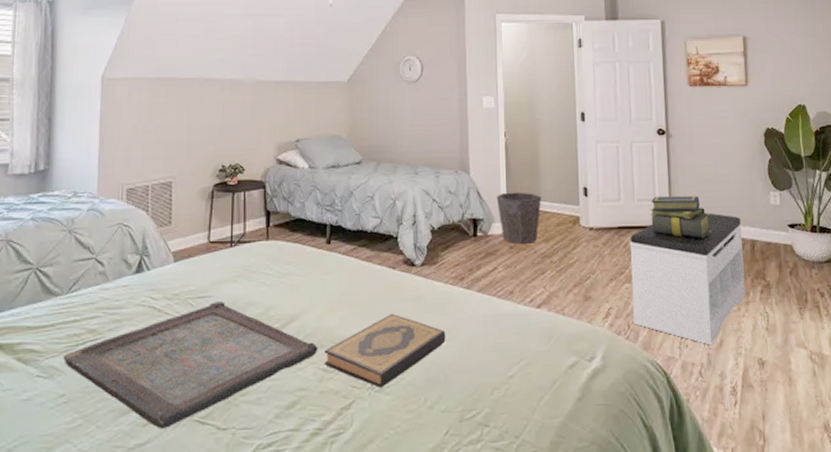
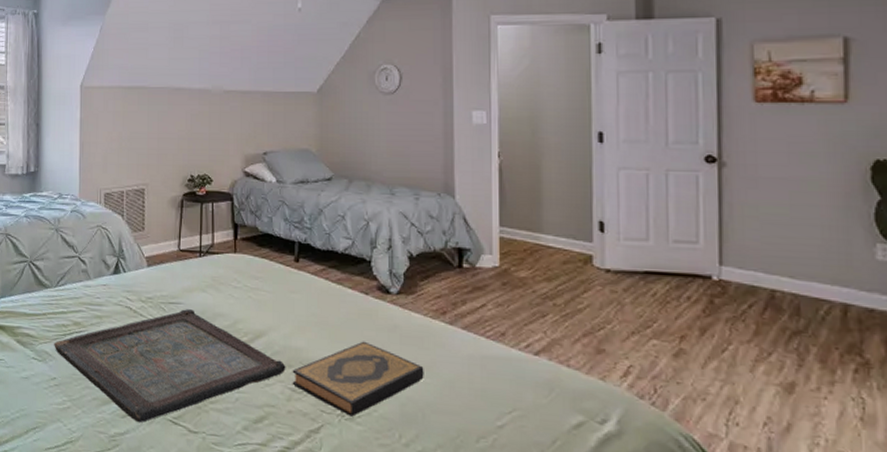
waste bin: present [496,192,541,244] -> none [486,221,543,282]
bench: present [629,213,746,346] -> none [660,264,830,429]
stack of books: present [649,195,711,238] -> none [689,238,781,295]

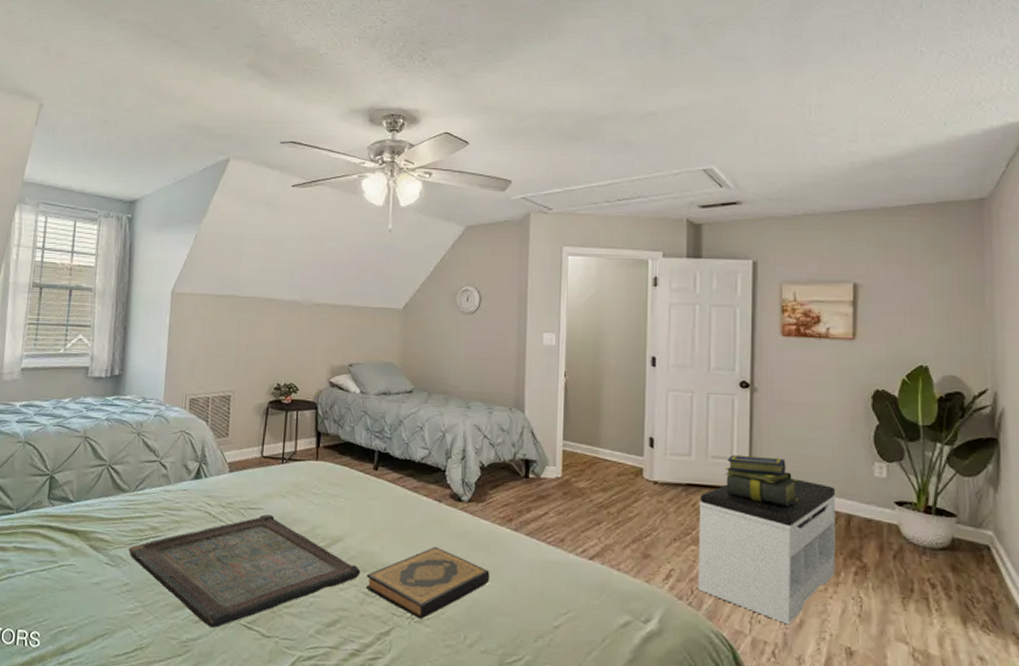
bench: none [660,264,830,429] -> present [698,479,836,625]
stack of books: none [689,238,781,295] -> present [724,454,798,506]

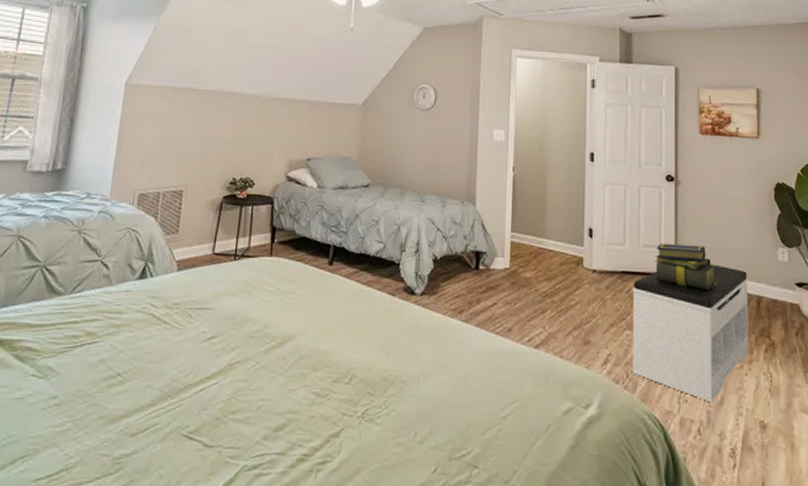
serving tray: present [129,514,361,628] -> none [60,314,312,440]
hardback book: present [365,546,490,619] -> none [316,341,441,418]

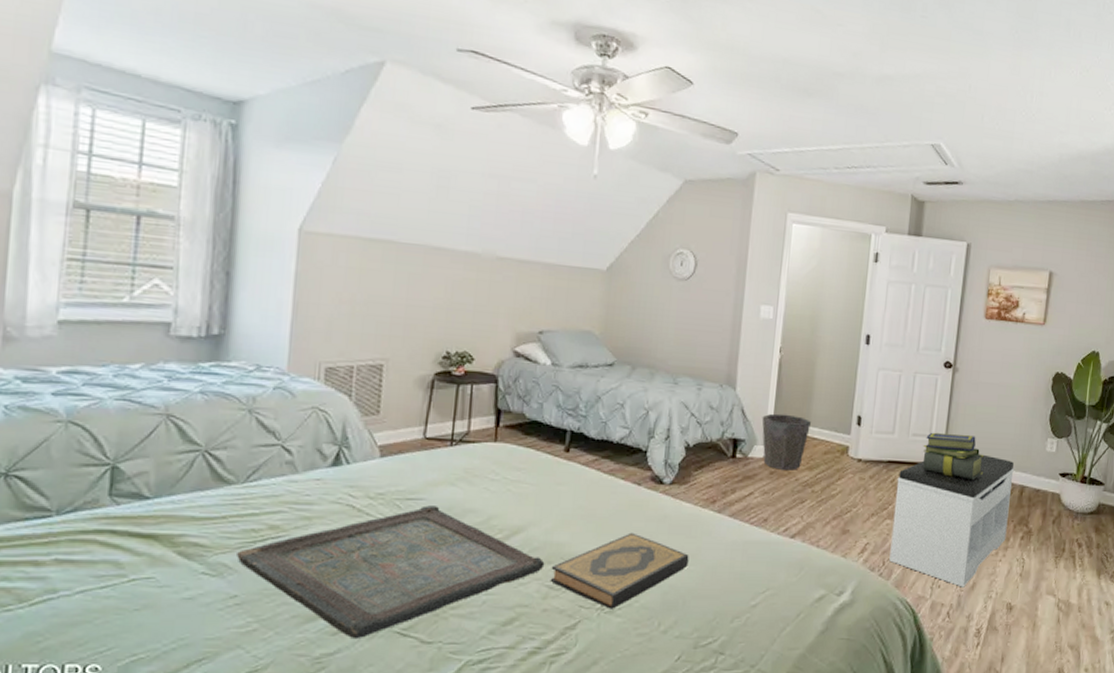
serving tray: none [60,314,312,440] -> present [237,505,545,638]
hardback book: none [316,341,441,418] -> present [550,532,689,609]
waste bin: none [500,227,545,281] -> present [761,413,811,471]

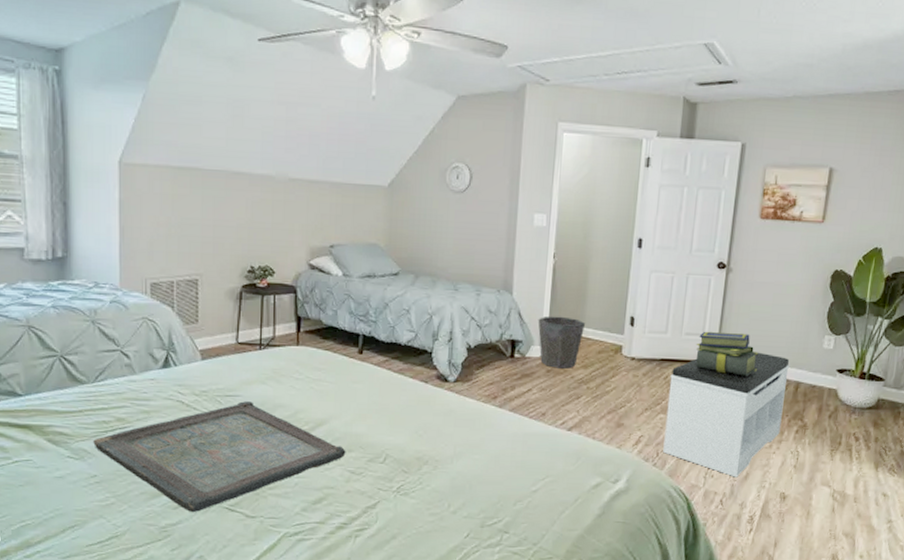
hardback book: present [550,532,689,609] -> none [351,425,474,492]

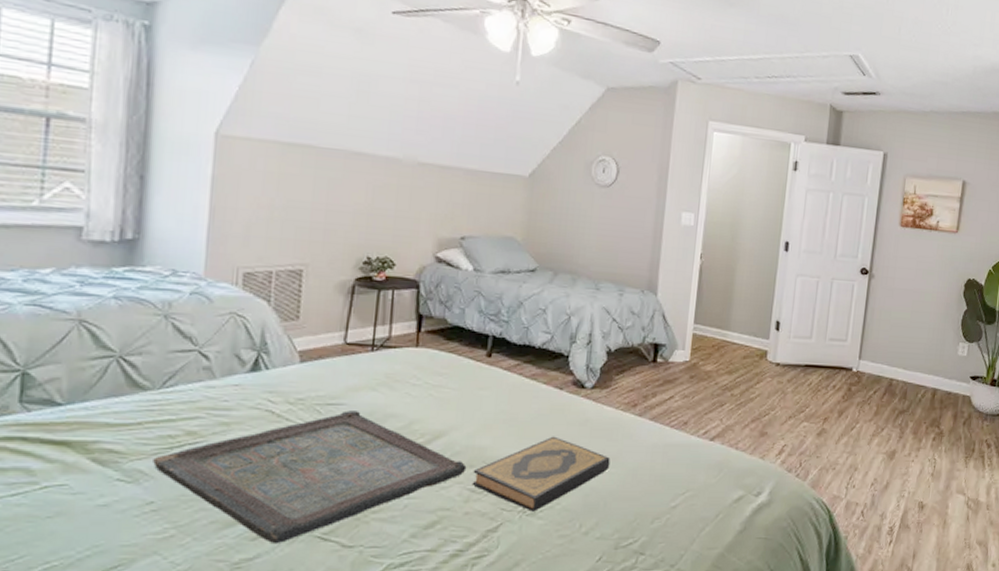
hardback book: none [351,425,474,492] -> present [471,436,611,512]
waste bin: present [538,316,585,369] -> none [682,318,730,375]
bench: present [663,352,790,478] -> none [806,358,927,487]
stack of books: present [696,331,759,376] -> none [839,337,899,383]

